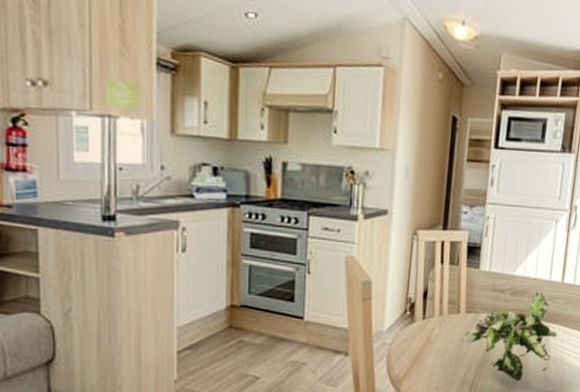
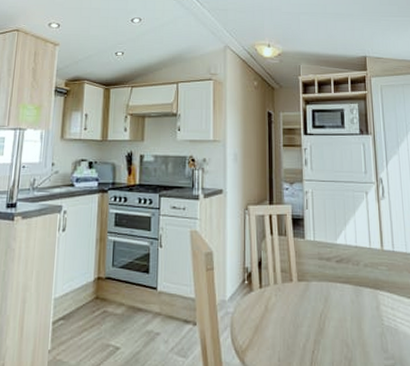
plant: present [460,291,557,381] -> none [296,258,387,352]

